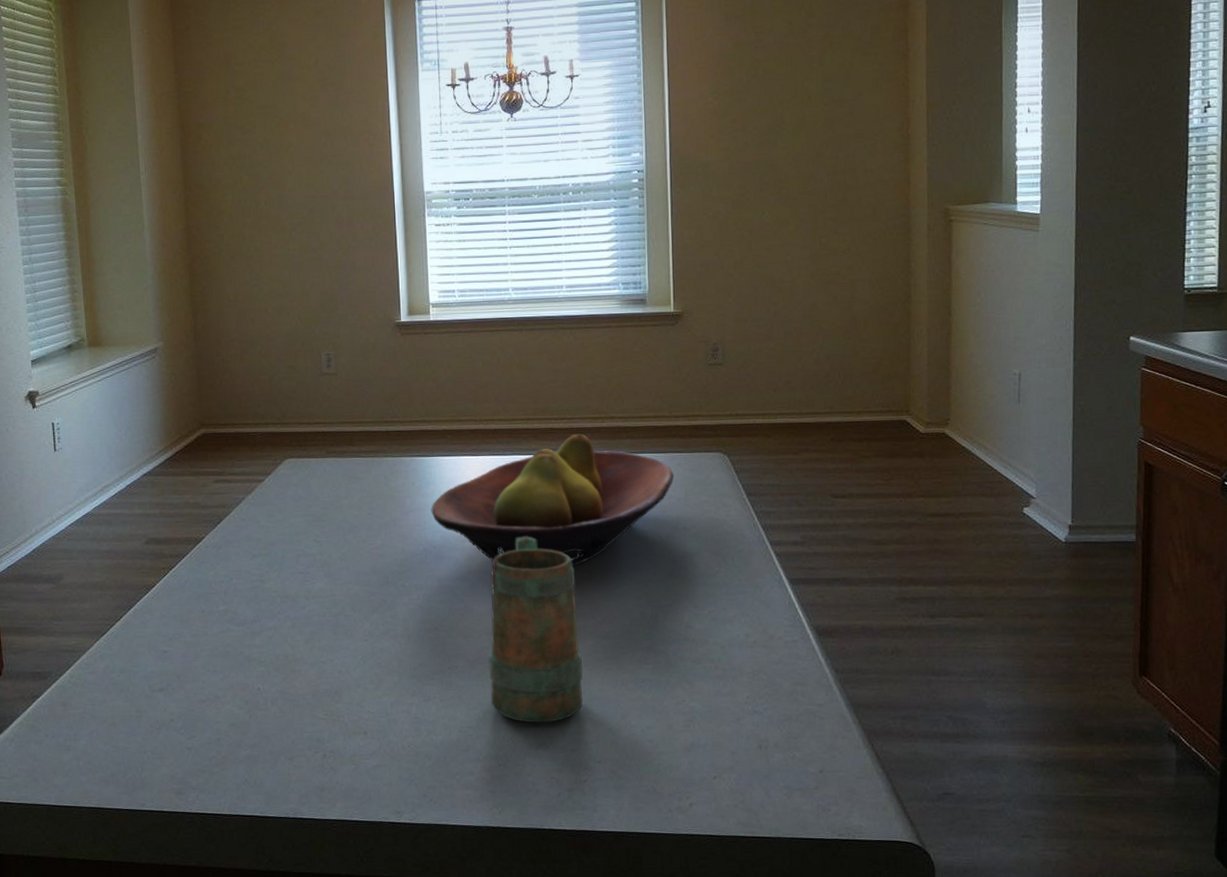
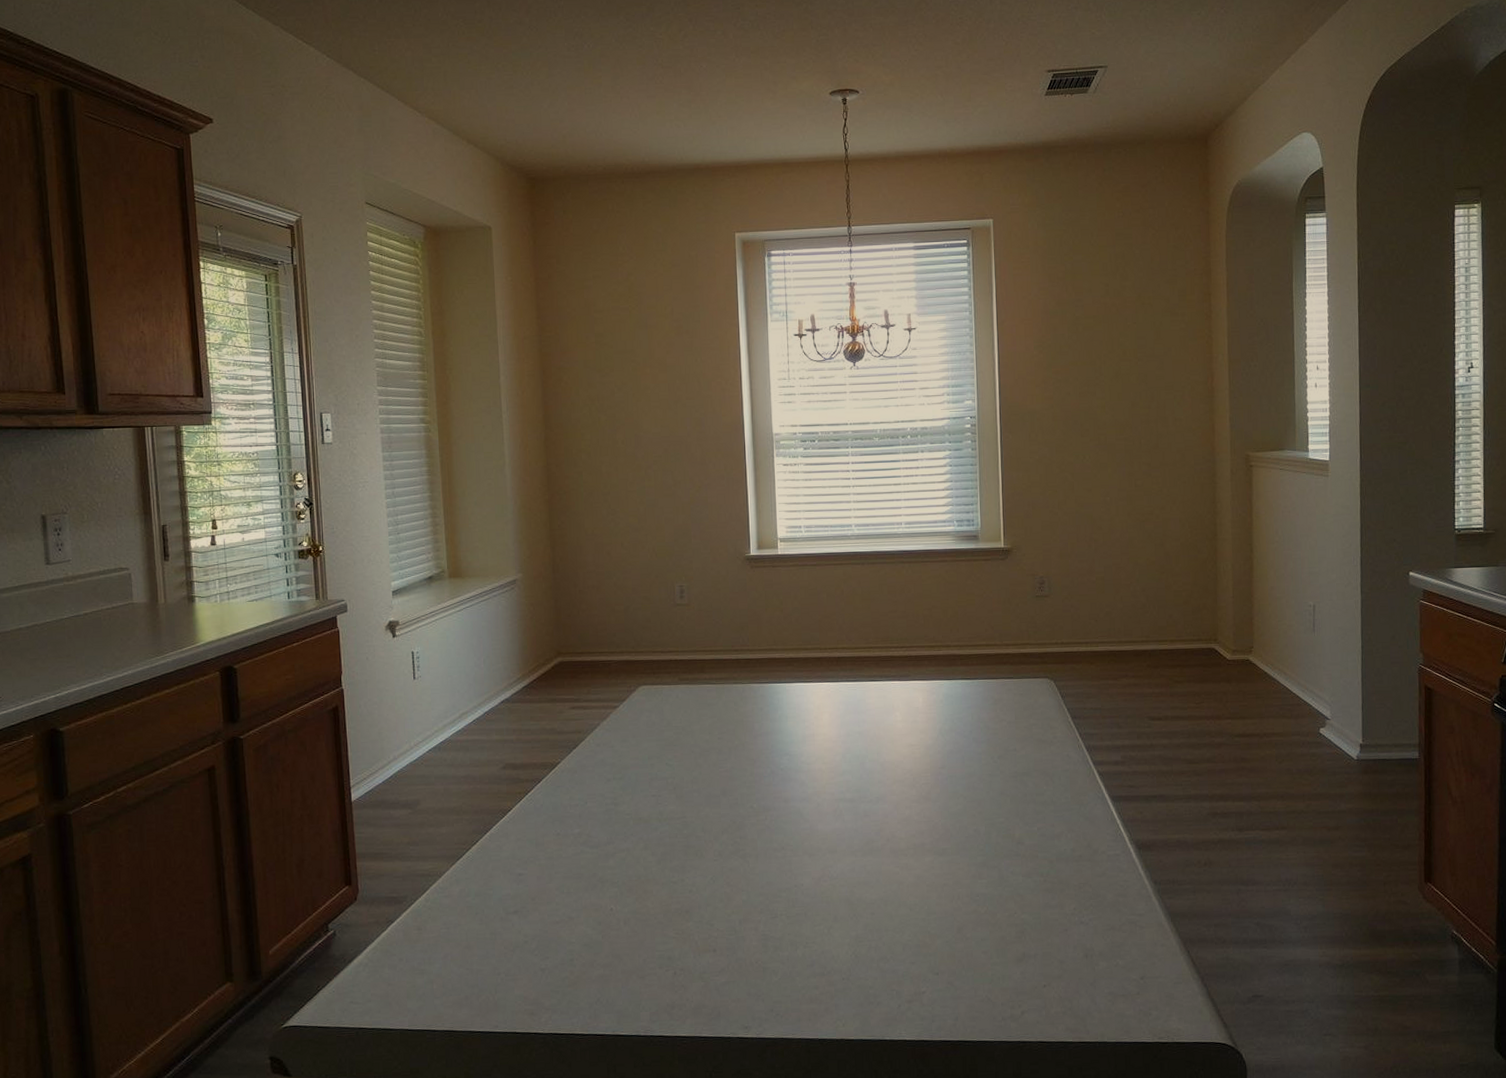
fruit bowl: present [431,433,674,567] -> none [778,661,1006,787]
mug: present [488,535,584,723] -> none [833,758,922,938]

